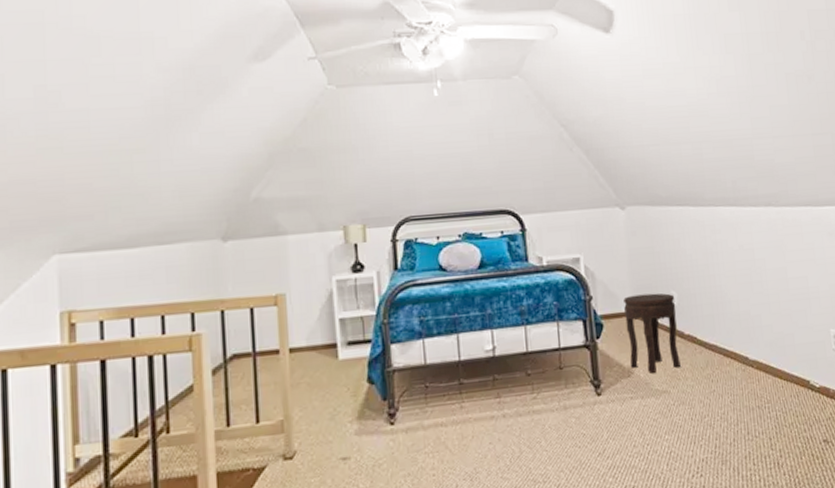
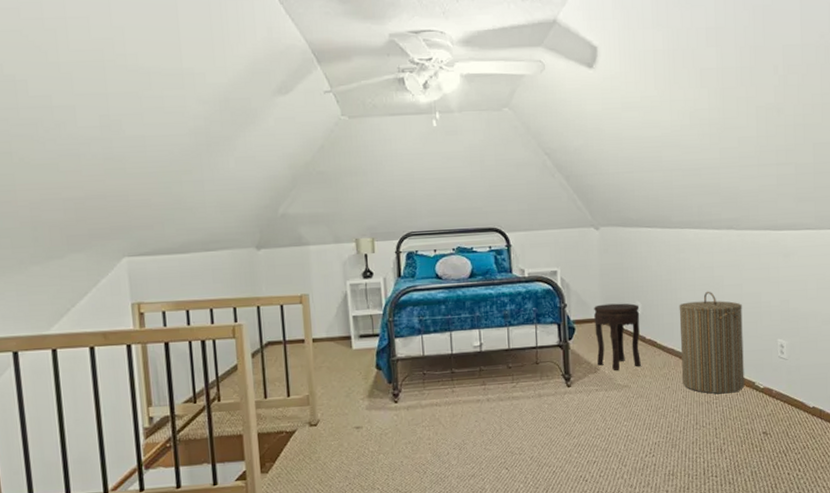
laundry hamper: none [719,276,799,397] -> present [679,291,745,394]

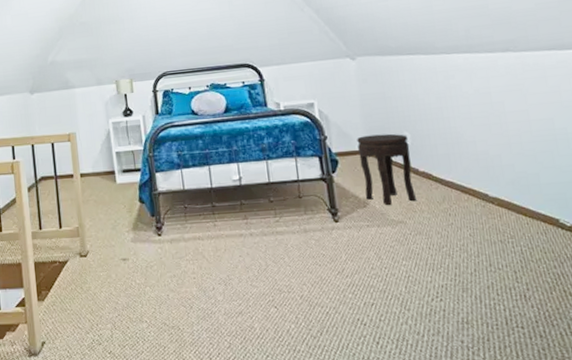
laundry hamper: present [679,291,745,394] -> none [454,118,546,232]

